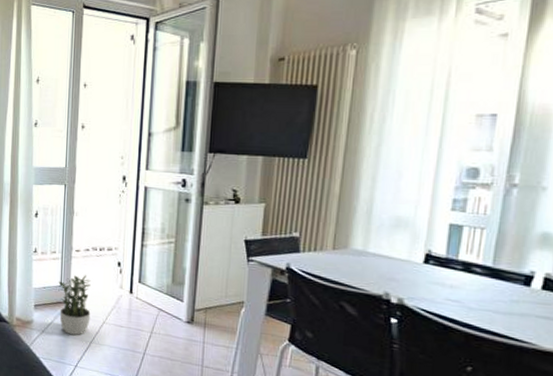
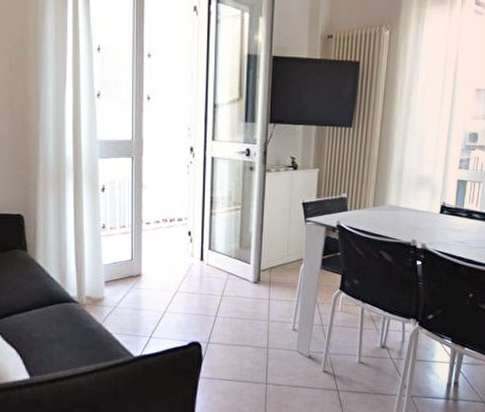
potted plant: present [58,275,91,336] -> none [129,247,163,308]

